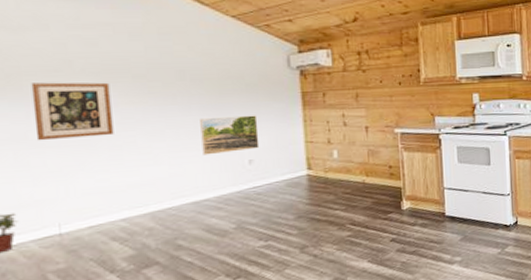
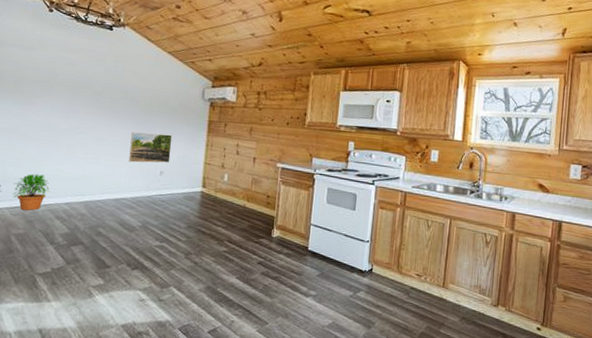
wall art: present [31,82,114,141] -> none [24,89,77,136]
potted plant: none [37,190,94,240] -> present [13,174,50,211]

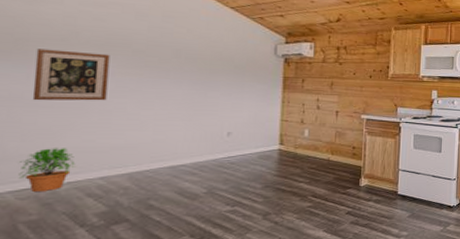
wall art: none [24,89,77,136] -> present [32,48,110,101]
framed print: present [129,132,173,163] -> none [186,92,241,125]

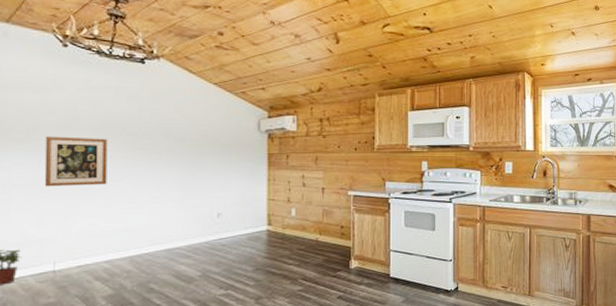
potted plant: present [18,148,76,193] -> none [37,232,84,276]

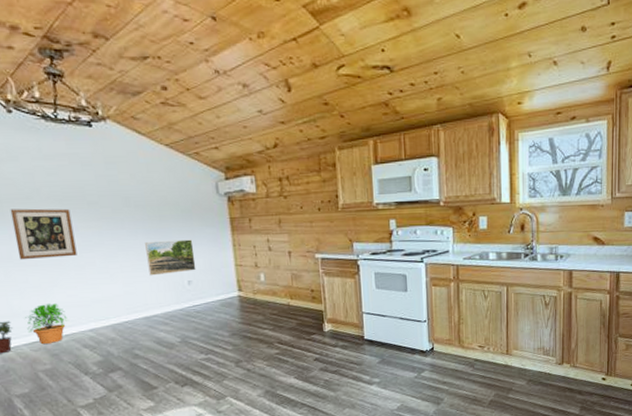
potted plant: none [37,232,84,276] -> present [25,303,68,345]
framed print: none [179,173,228,207] -> present [145,239,196,276]

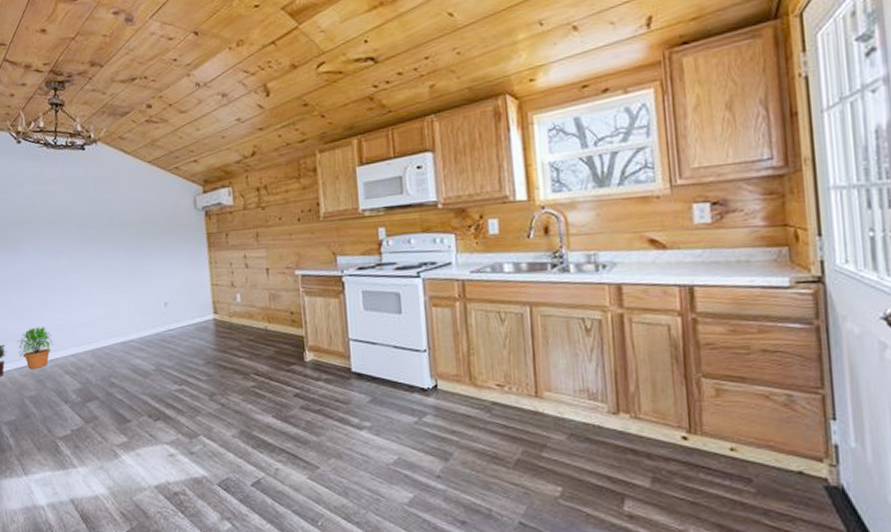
wall art: present [10,208,77,260] -> none [12,231,65,284]
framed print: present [145,239,196,276] -> none [126,258,173,298]

